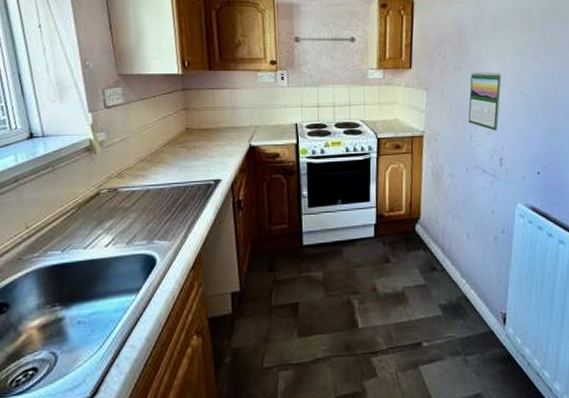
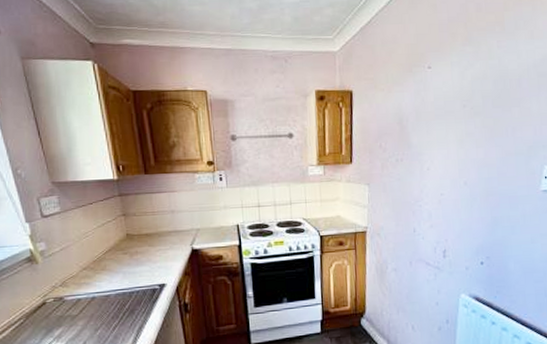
calendar: present [468,71,502,131] -> none [411,163,445,223]

